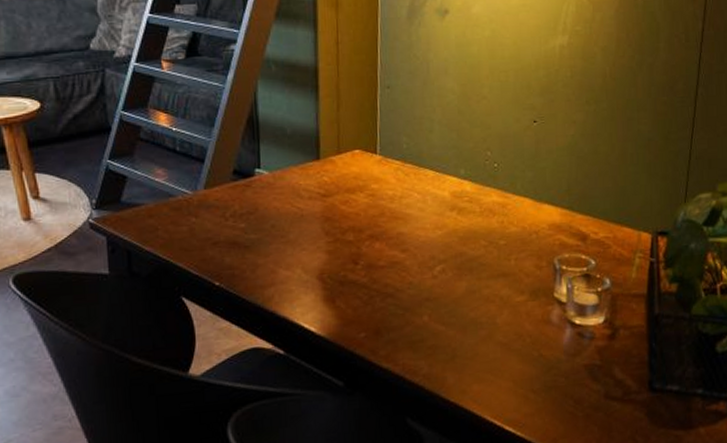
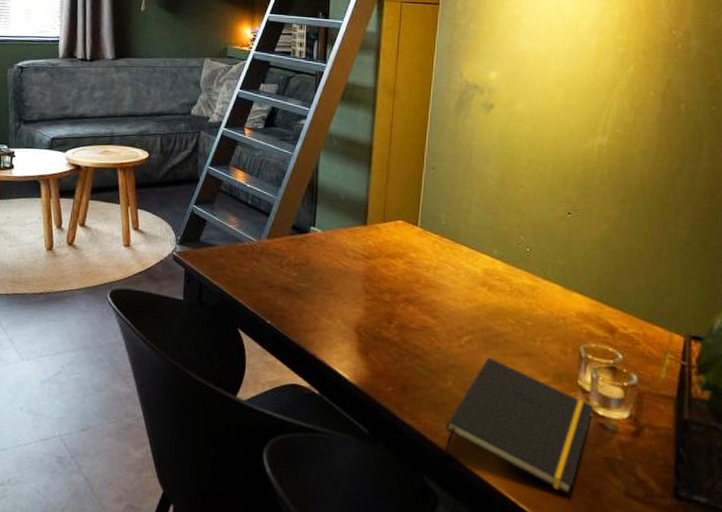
notepad: none [424,284,570,408] -> present [443,357,593,495]

